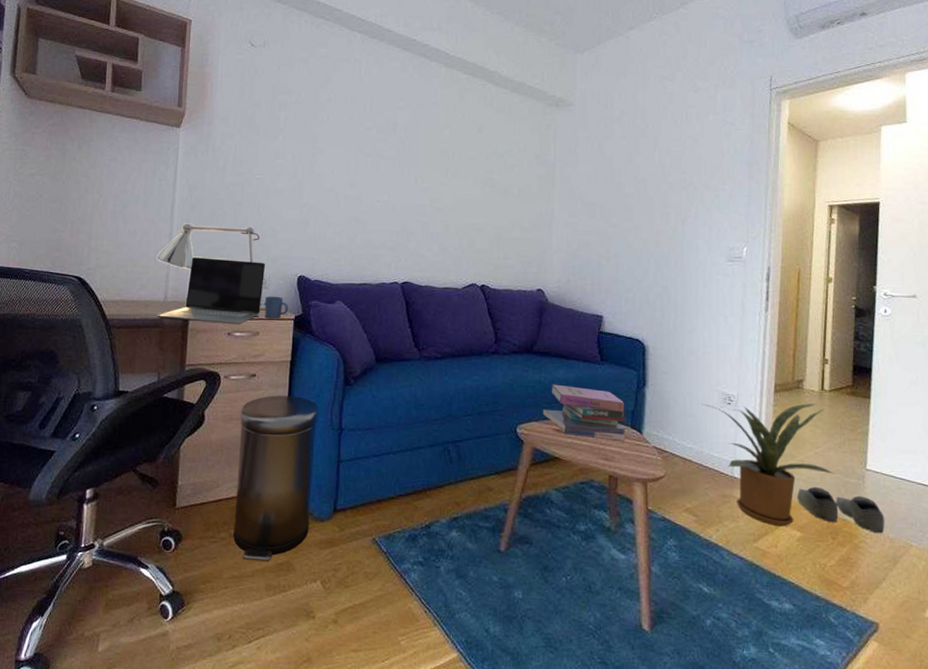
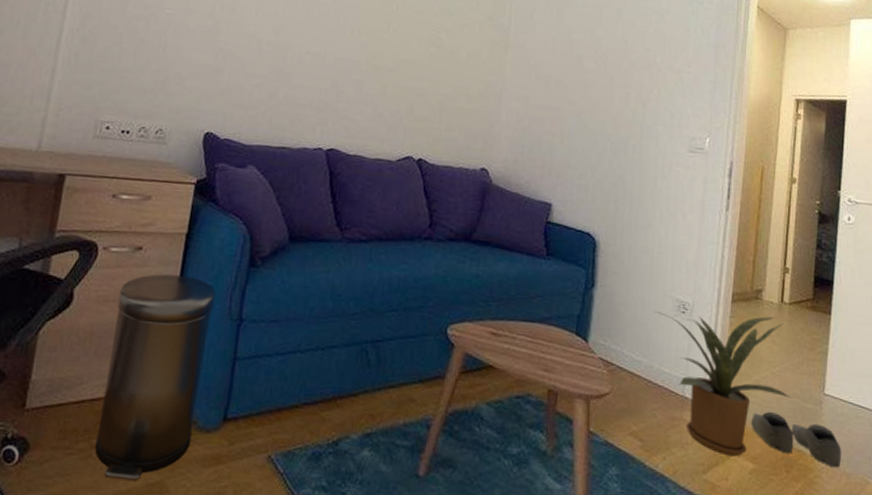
desk lamp: present [156,223,267,311] -> none [32,59,164,171]
laptop: present [156,257,266,325] -> none [25,100,167,186]
mug: present [264,296,288,320] -> none [160,153,190,183]
books: present [543,384,626,441] -> none [478,279,571,350]

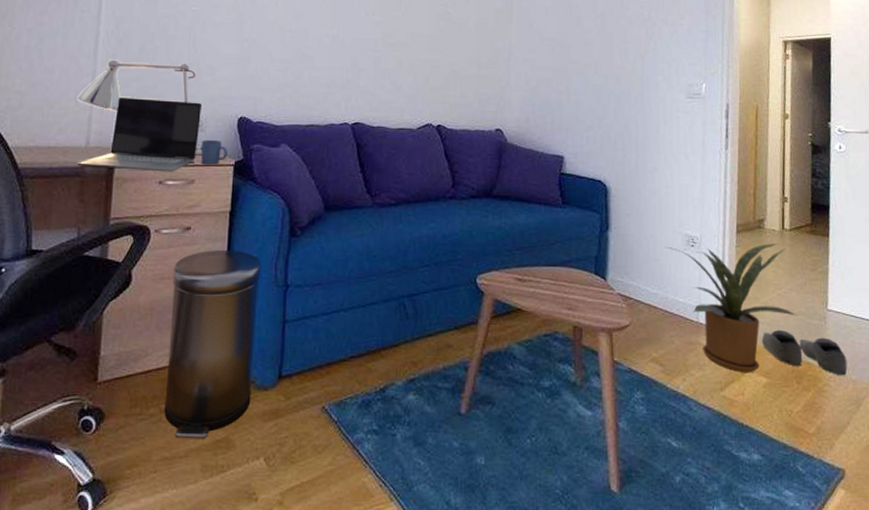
laptop: none [25,100,167,186] -> present [76,97,203,172]
desk lamp: none [32,59,164,171] -> present [77,59,203,156]
mug: none [160,153,190,183] -> present [201,139,228,166]

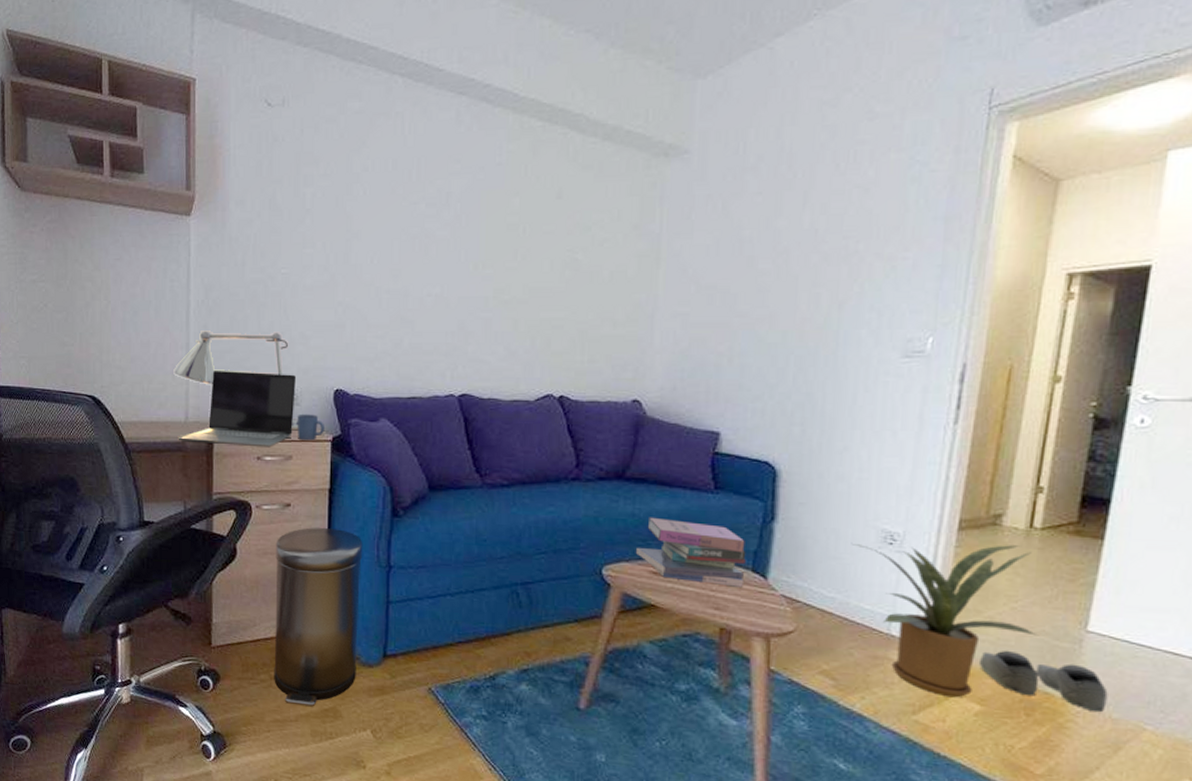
books: none [504,230,590,289] -> present [636,517,746,587]

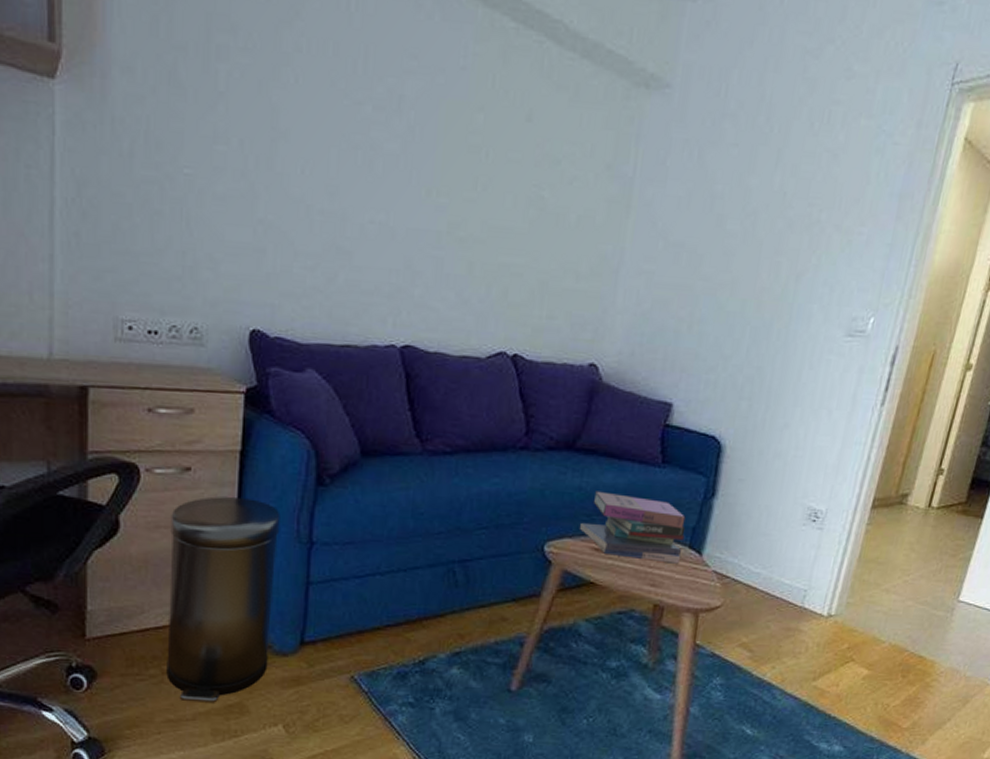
desk lamp: present [173,331,299,431] -> none [31,240,204,378]
laptop: present [178,371,297,448] -> none [38,294,202,398]
mug: present [297,413,324,442] -> none [201,357,236,393]
house plant: present [852,544,1039,698] -> none [781,521,927,664]
shoe: present [978,650,1108,713] -> none [871,619,966,672]

